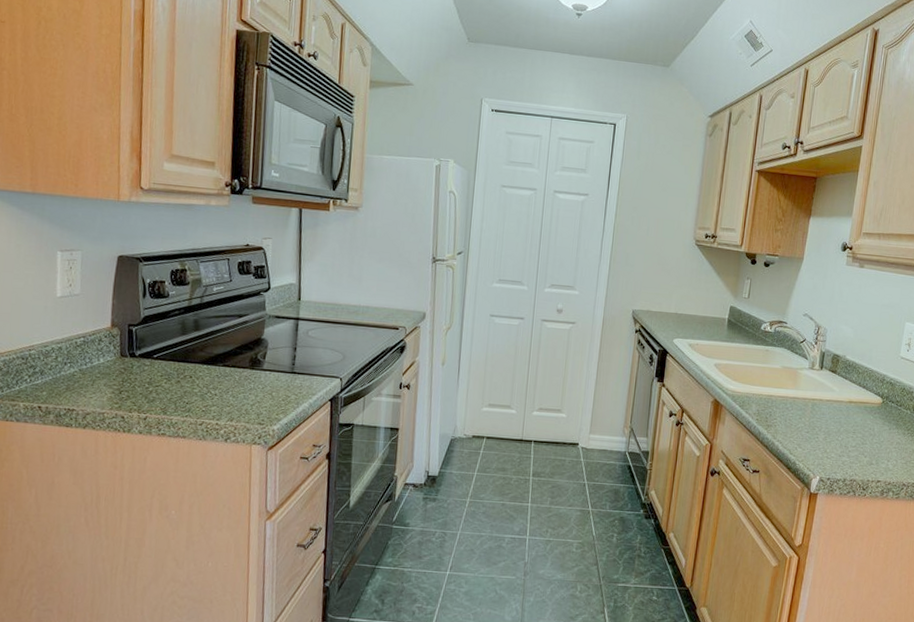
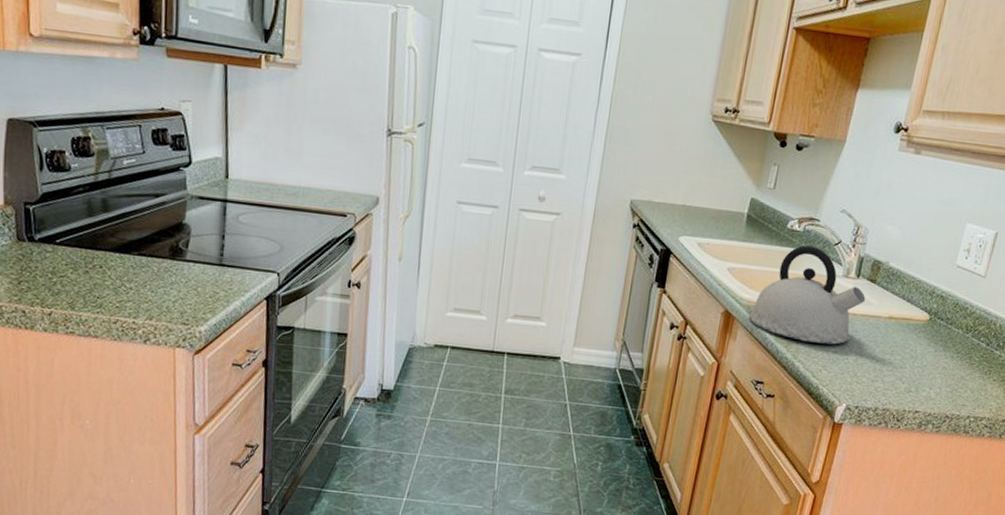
kettle: none [734,343,829,426] -> present [749,245,866,345]

